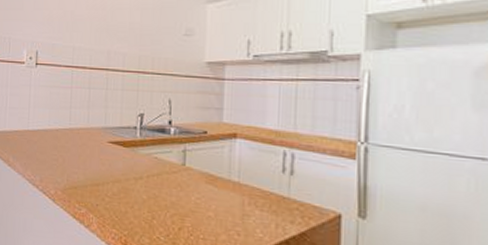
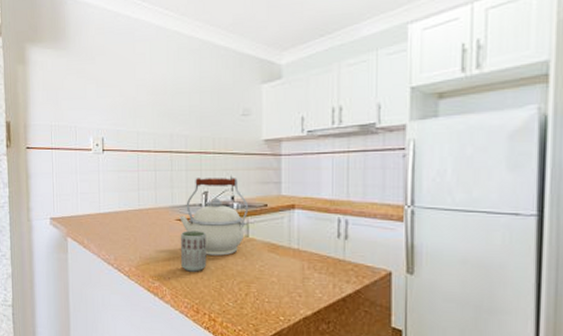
cup: none [111,154,140,201] -> present [181,230,207,272]
kettle: none [112,98,187,185] -> present [179,178,249,256]

